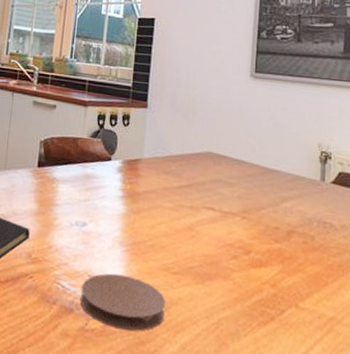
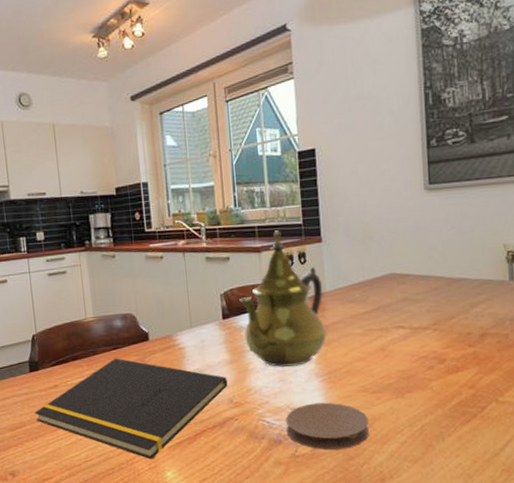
teapot: none [55,88,141,230] -> present [239,230,327,368]

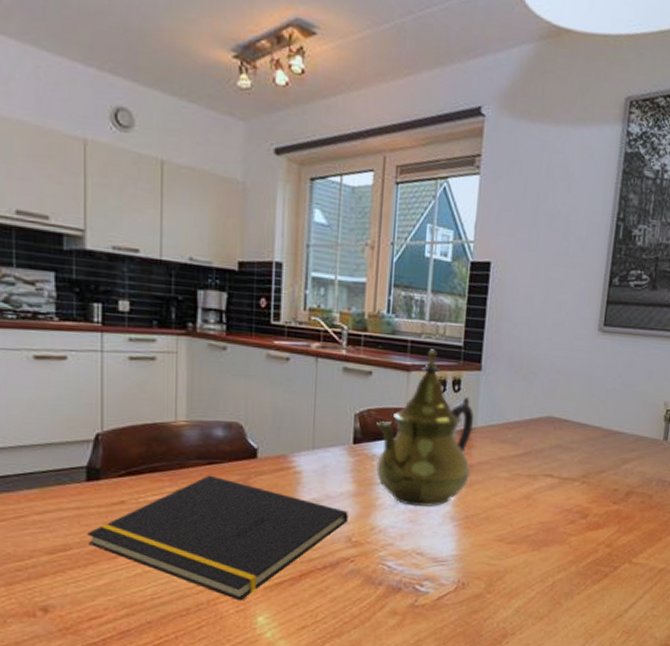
coaster: present [285,402,369,450] -> none [408,549,500,602]

